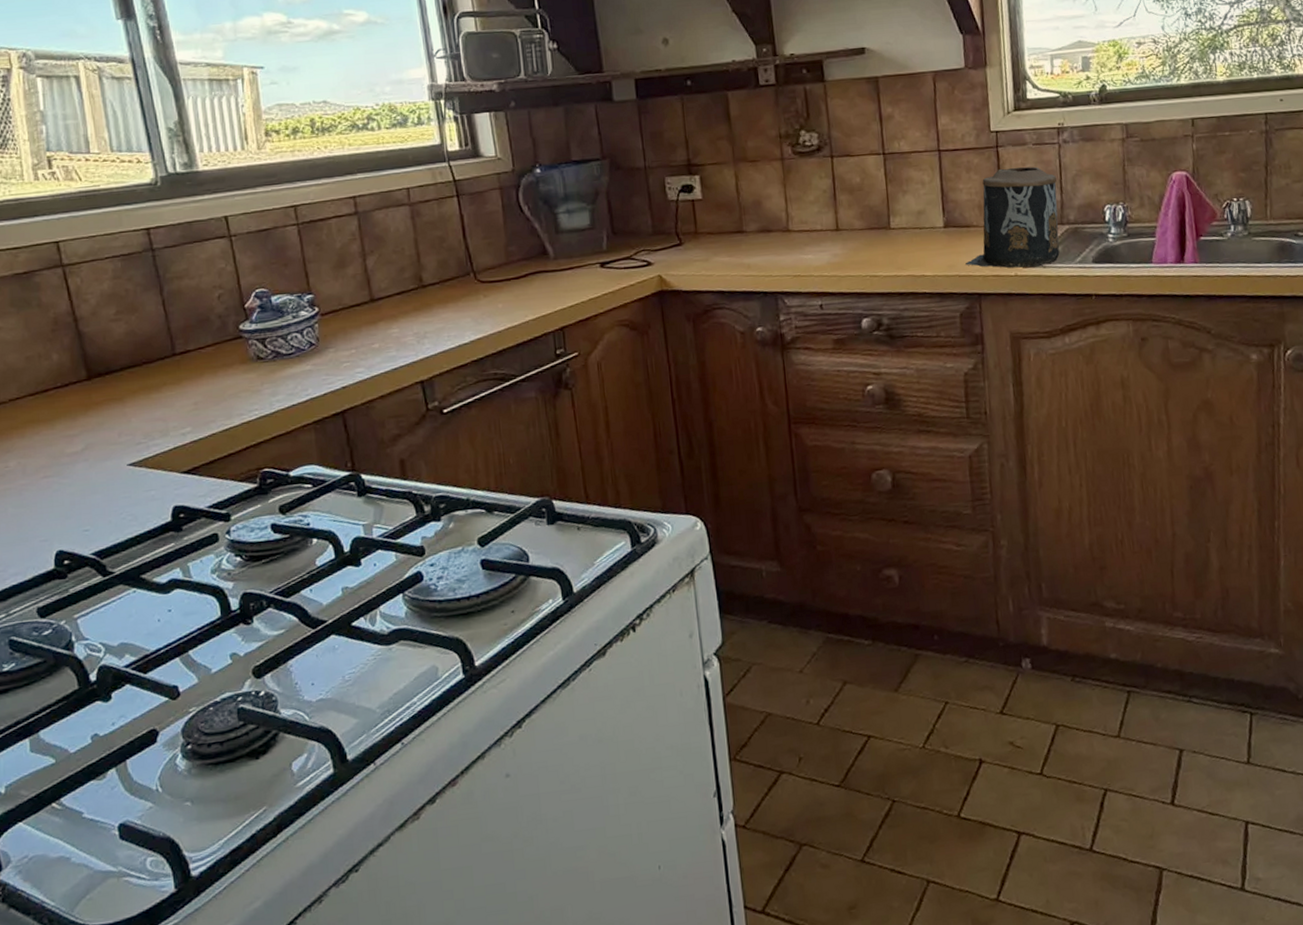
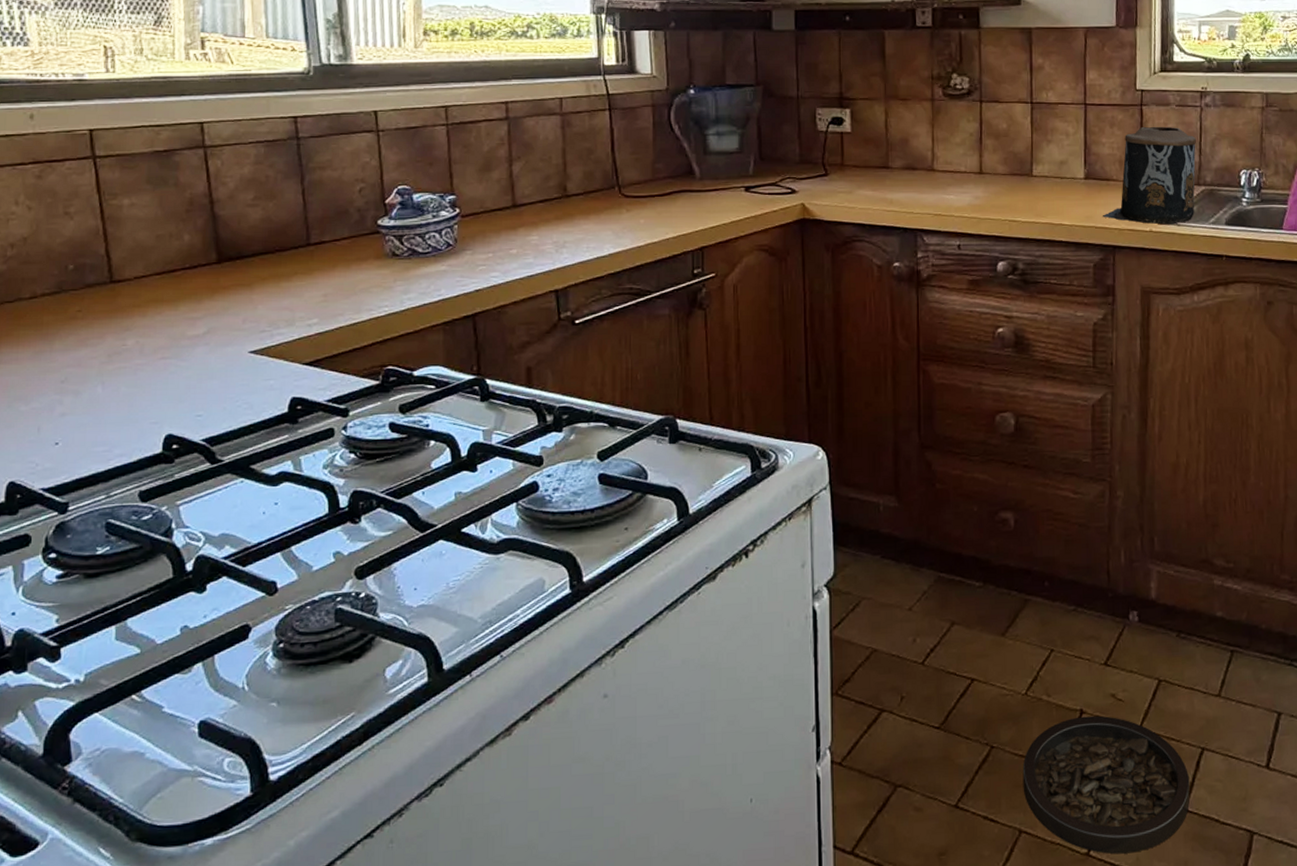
pet bowl: none [926,763,1096,898] -> present [1022,715,1190,855]

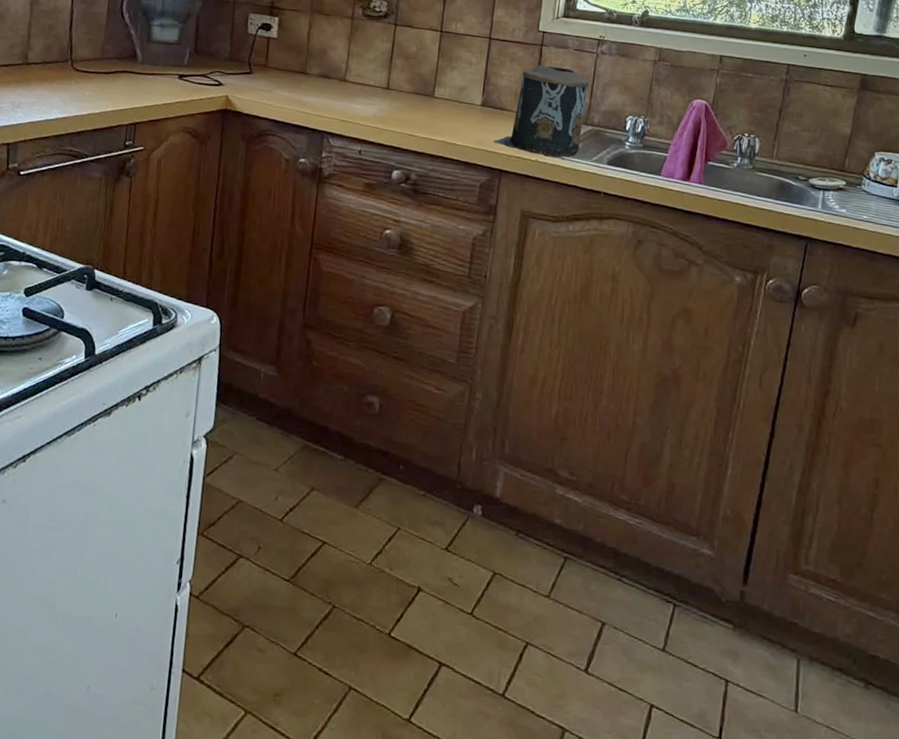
pet bowl: present [1022,715,1190,855] -> none [357,593,512,728]

